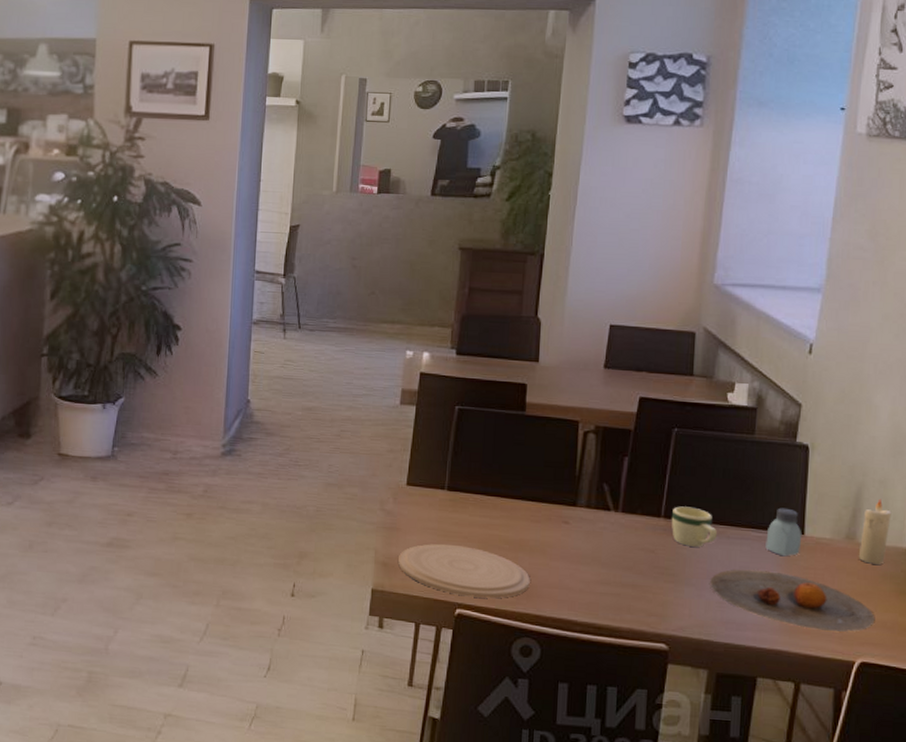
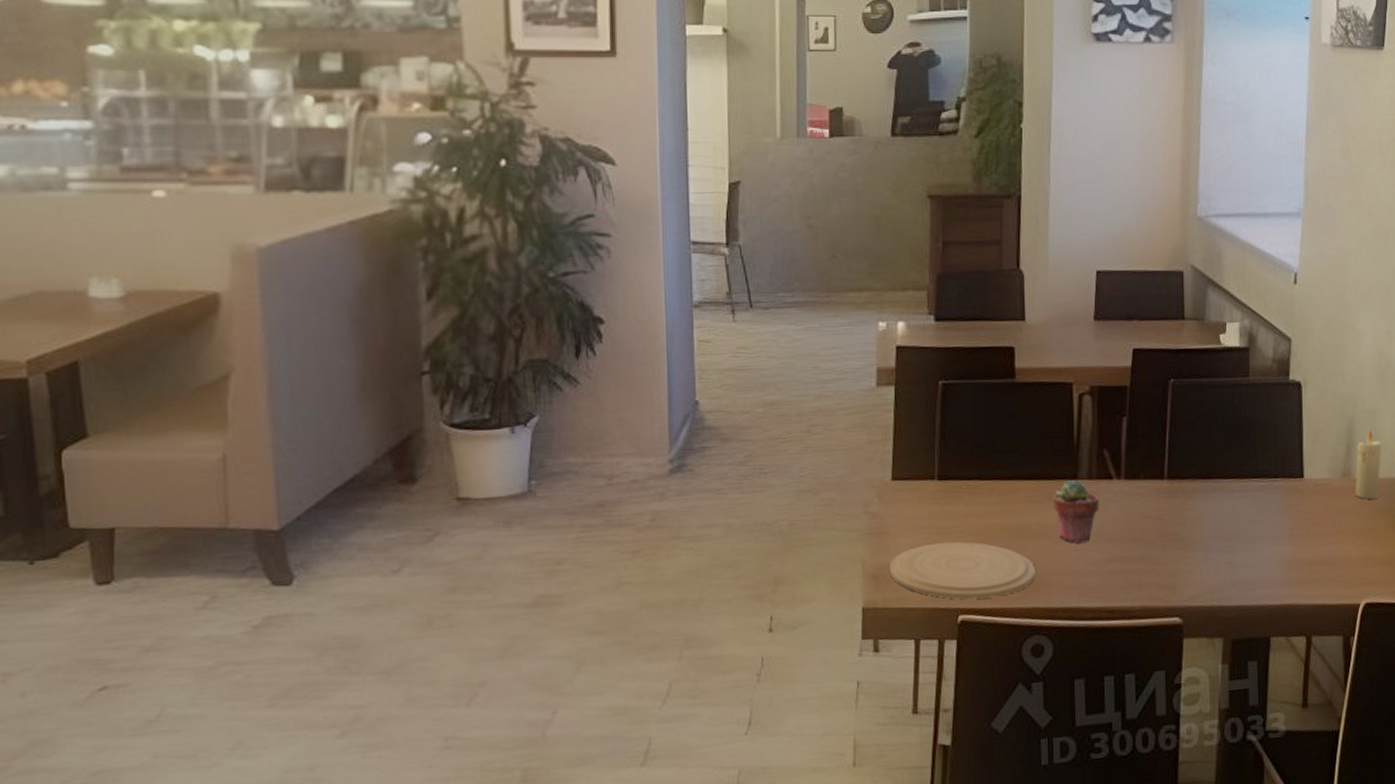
potted succulent: none [551,506,596,564] -> present [1053,480,1099,544]
mug: present [671,506,718,547] -> none [1174,463,1222,507]
plate: present [710,569,875,633] -> none [1218,521,1375,577]
saltshaker: present [765,507,802,557] -> none [1268,452,1302,504]

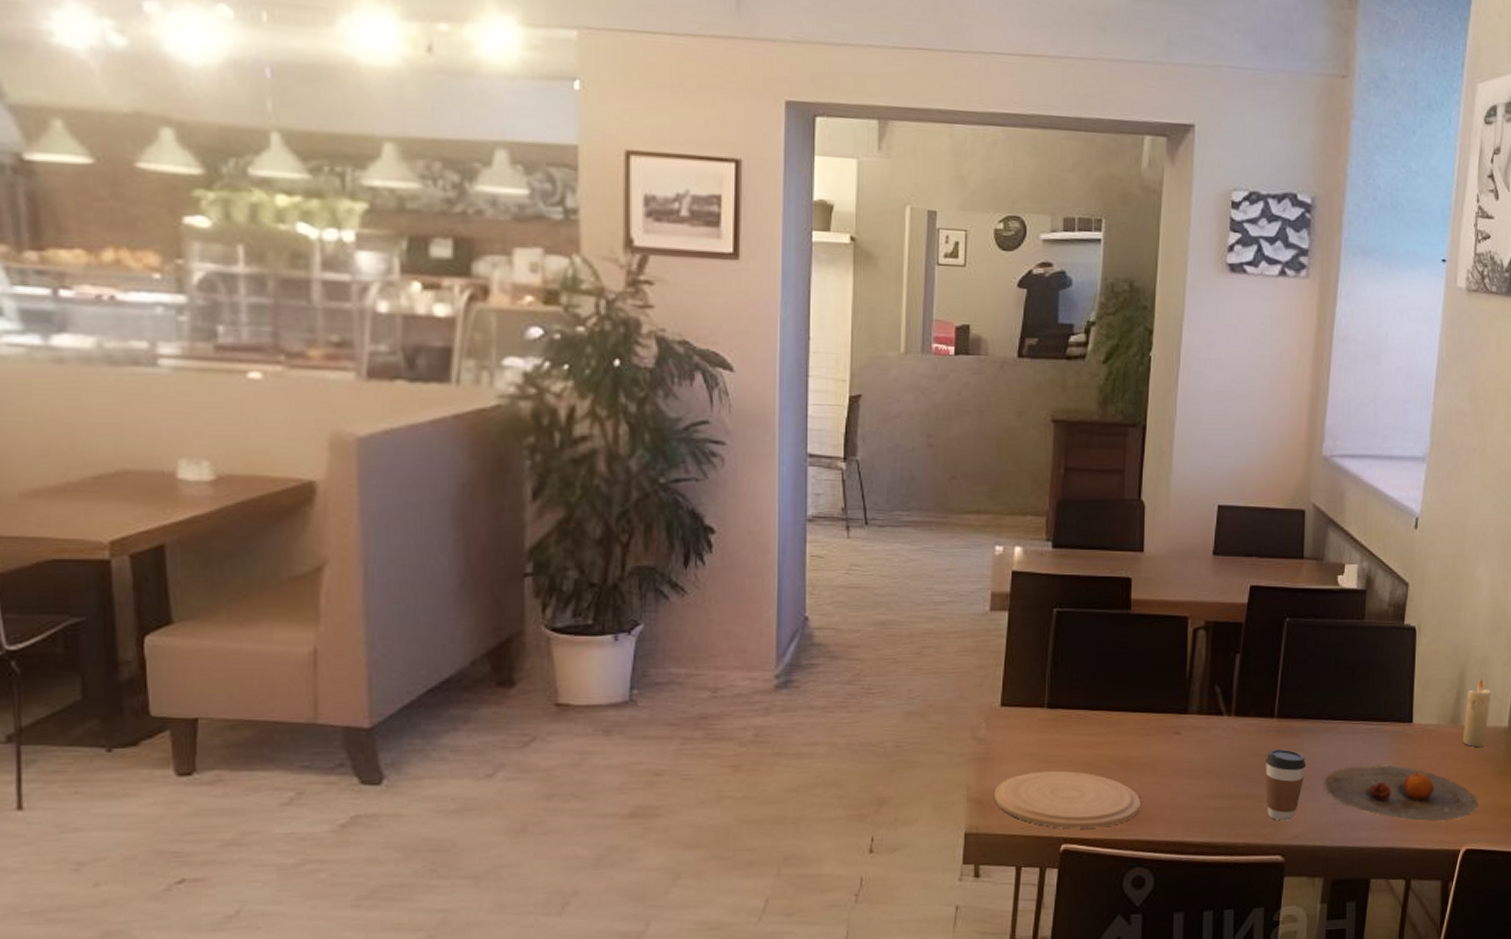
potted succulent: present [1053,480,1099,544] -> none [1161,714,1208,778]
coffee cup: none [1157,510,1199,583] -> present [1265,749,1306,821]
plate: none [1218,521,1375,577] -> present [1324,765,1478,822]

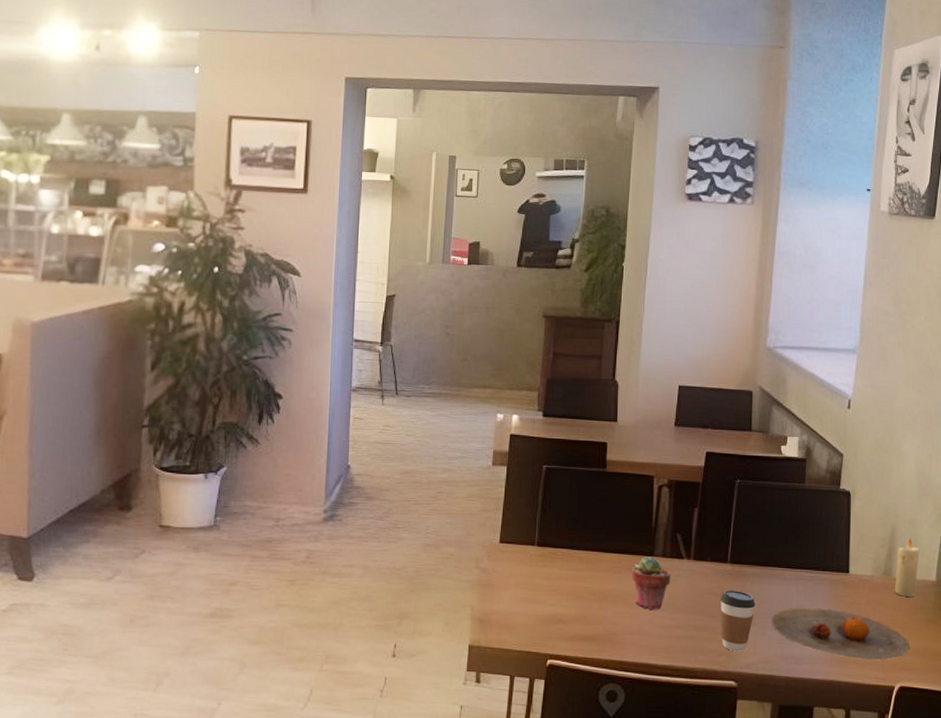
plate: present [995,770,1141,829] -> none [493,597,614,648]
potted succulent: none [1161,714,1208,778] -> present [632,557,671,611]

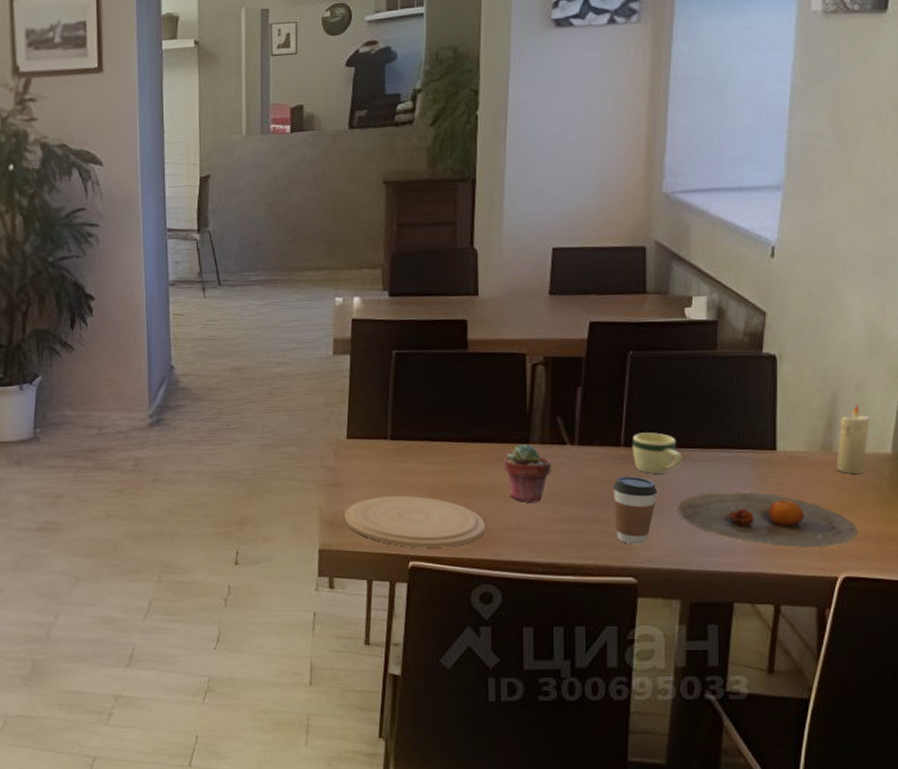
plate: none [493,597,614,648] -> present [345,495,485,548]
mug: none [736,552,777,589] -> present [632,432,683,474]

